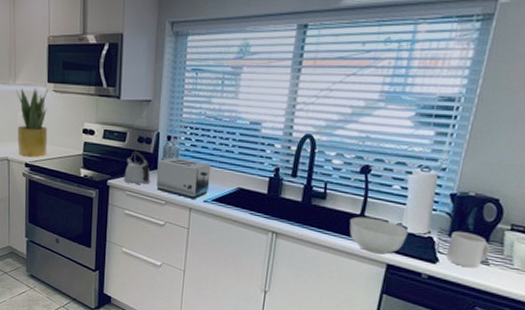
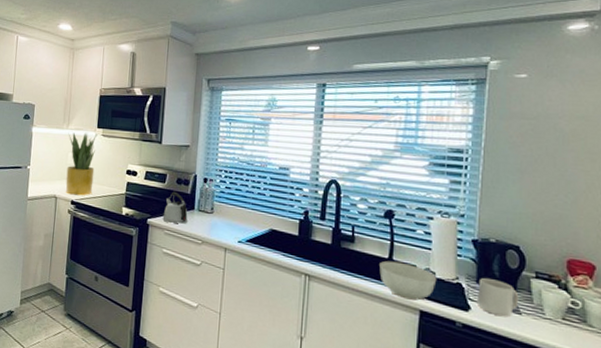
toaster: present [156,157,211,200] -> none [193,198,245,240]

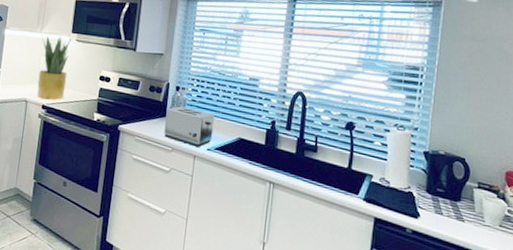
kettle: present [162,191,188,224] -> none [134,98,159,131]
toaster: none [193,198,245,240] -> present [164,106,215,148]
bowl: present [379,260,437,301] -> none [339,170,391,209]
mug: present [478,277,519,318] -> none [426,187,463,225]

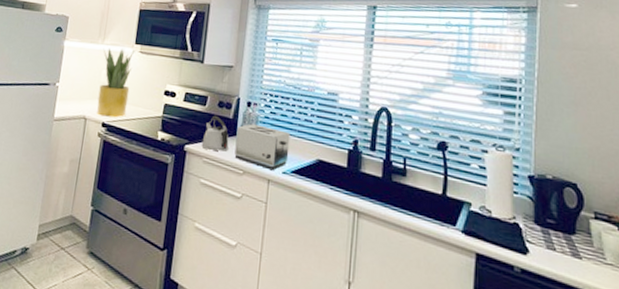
kettle: none [134,98,159,131] -> present [201,115,229,152]

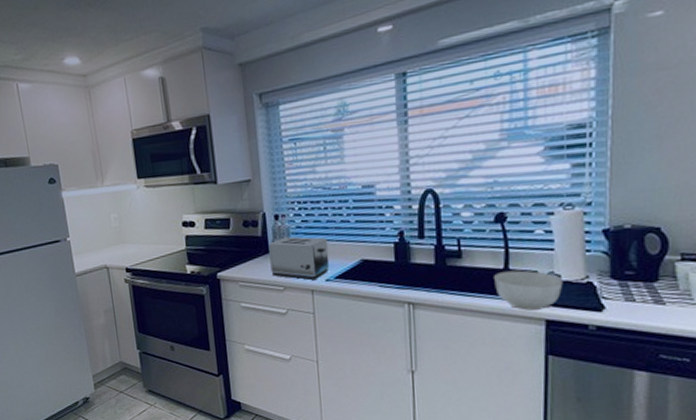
planter: present [96,48,134,117] -> none [105,186,148,262]
kettle: present [201,115,229,152] -> none [233,236,263,273]
bowl: none [433,196,493,243] -> present [494,270,563,312]

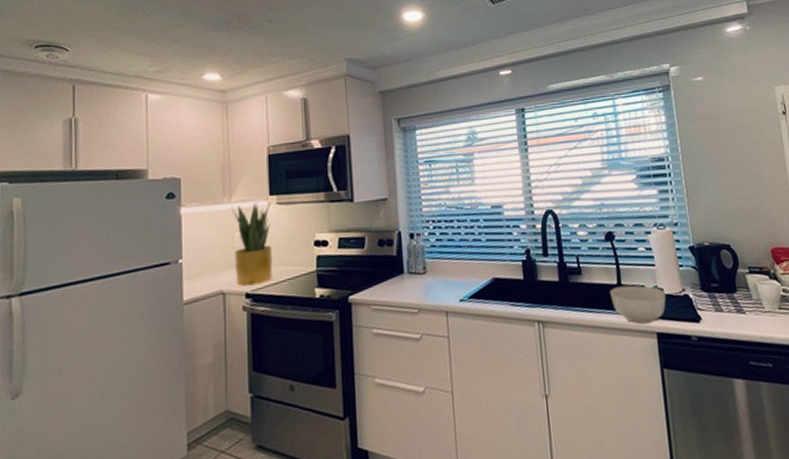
planter: none [105,186,148,262] -> present [231,203,273,286]
toaster: present [268,236,330,281] -> none [403,255,464,302]

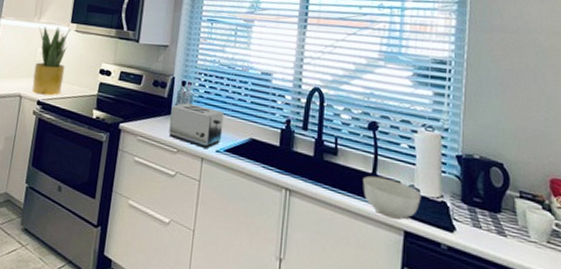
toaster: none [403,255,464,302] -> present [168,102,224,149]

